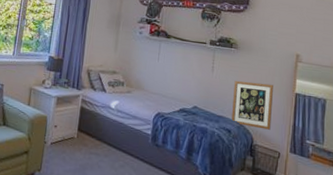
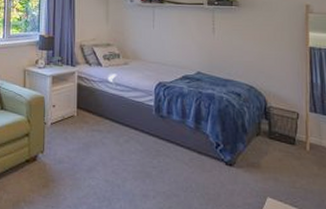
wall art: present [232,81,273,130] -> none [239,40,285,90]

